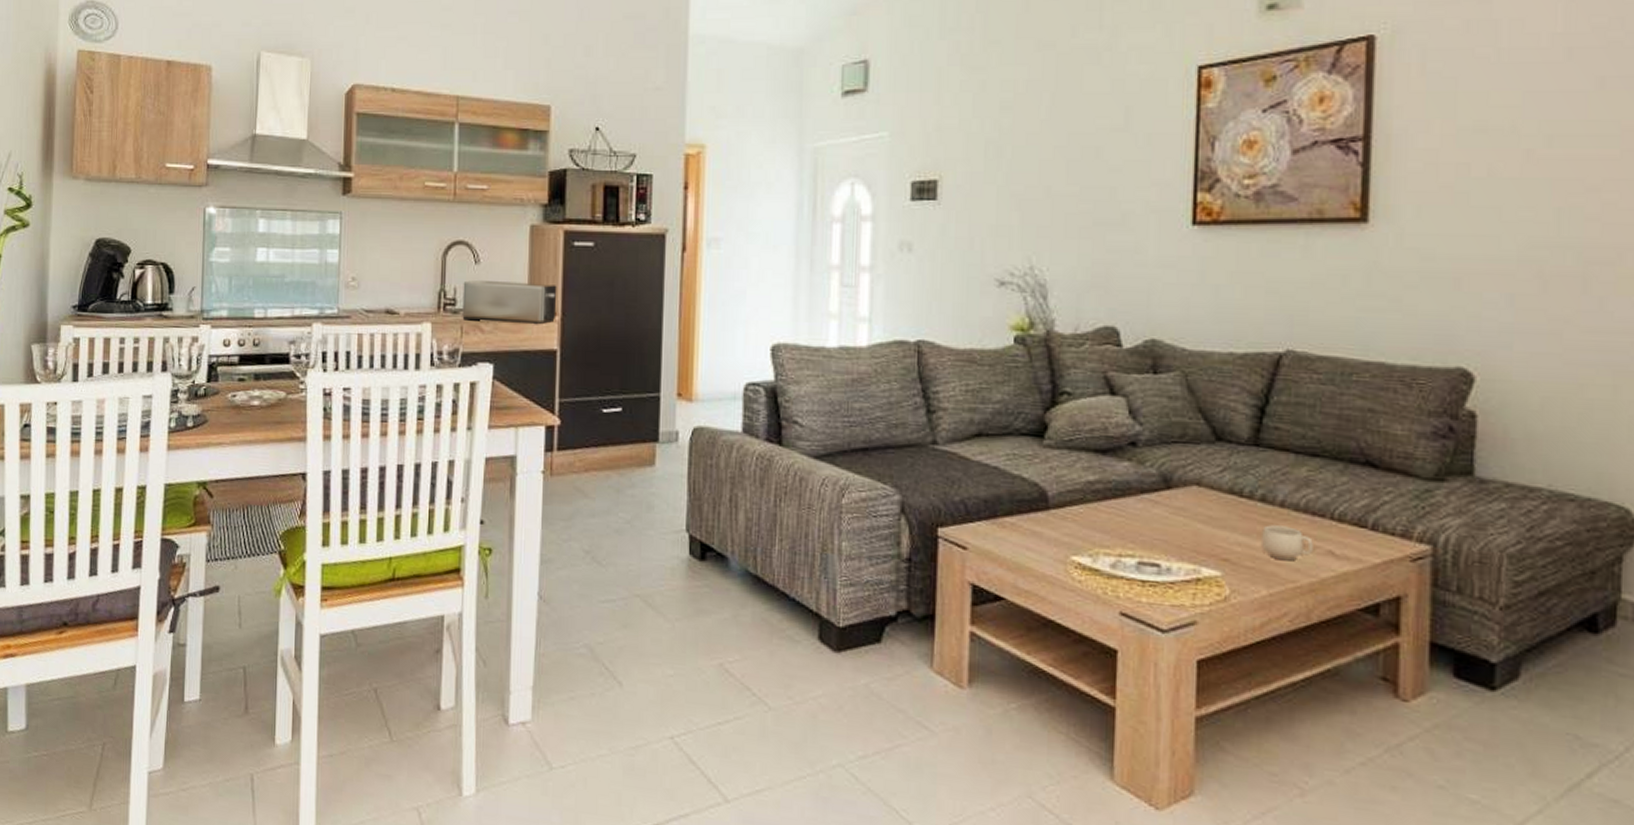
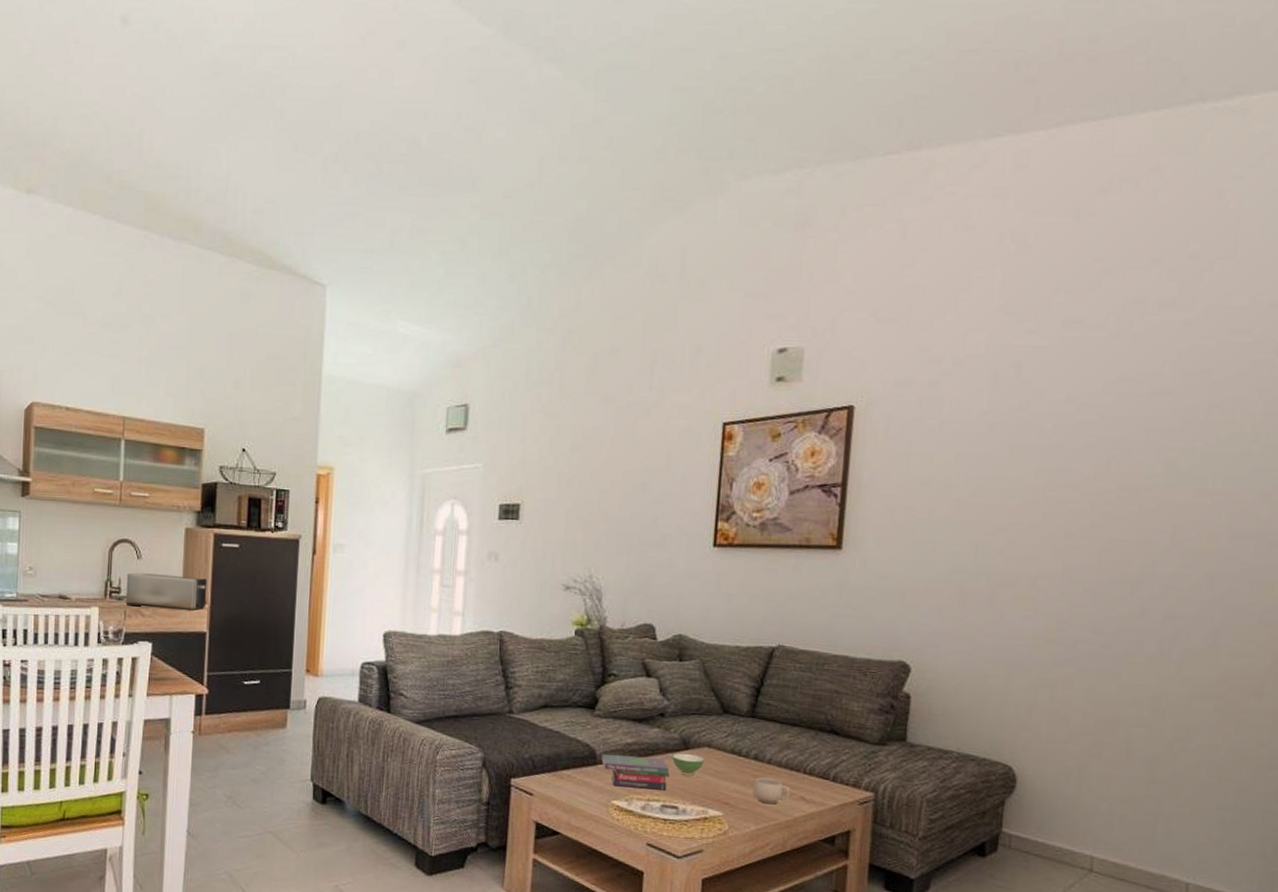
books: none [1055,494,1147,543] -> present [601,753,670,790]
bowl: none [1149,493,1195,523] -> present [672,752,706,776]

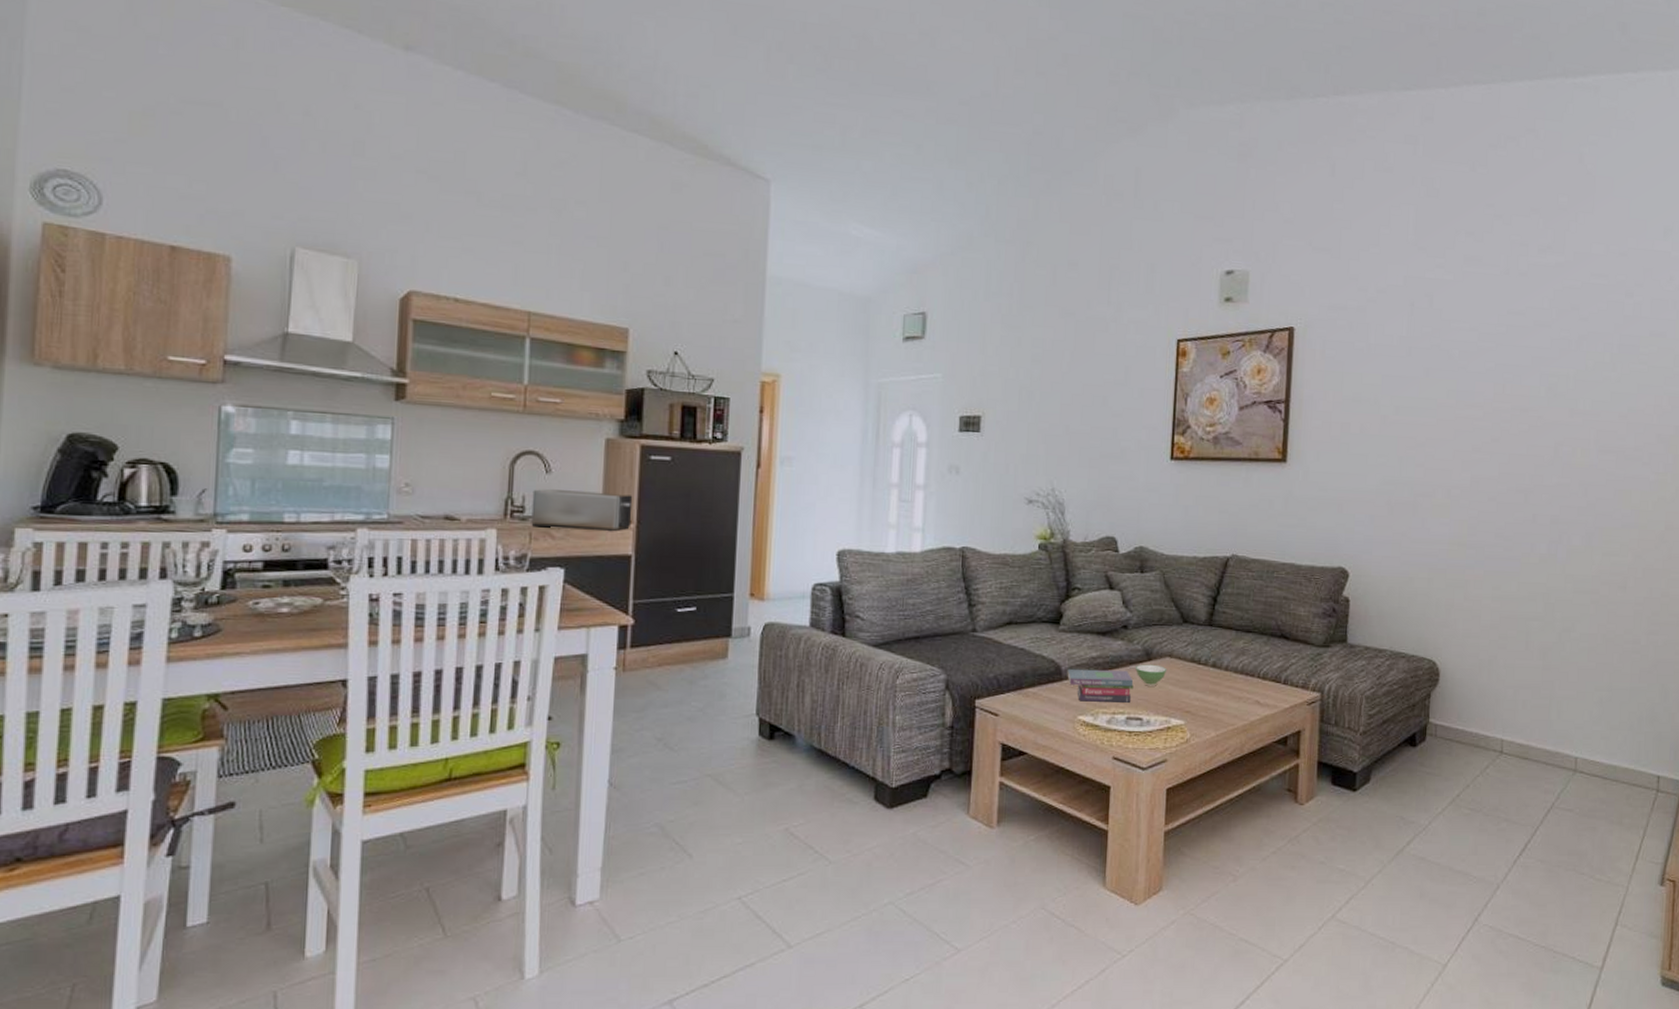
mug: present [752,777,790,805] -> none [1211,684,1246,710]

